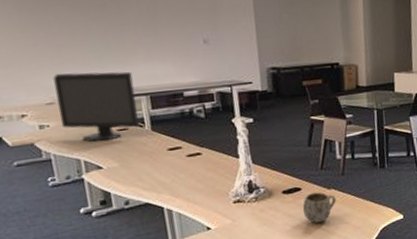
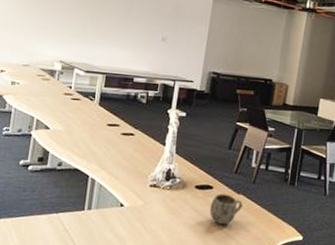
monitor: present [53,71,139,143] -> none [28,42,97,107]

